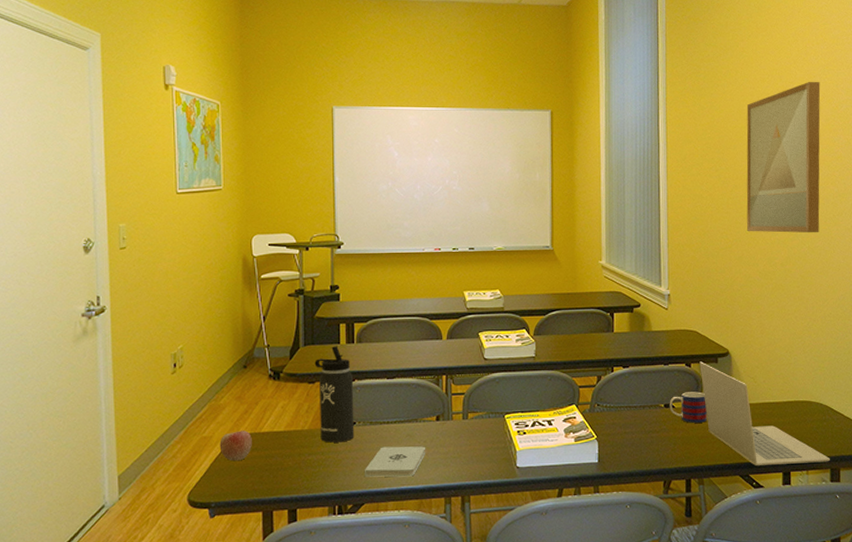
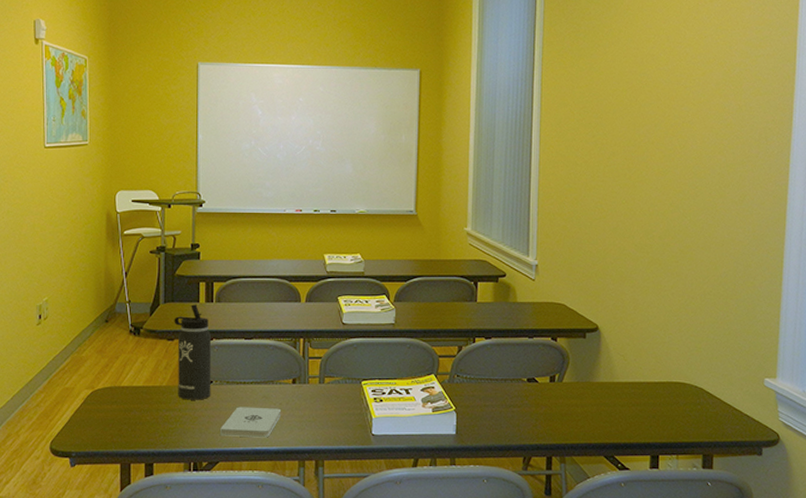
apple: present [219,430,252,462] -> none [81,384,112,413]
mug: present [669,391,708,423] -> none [532,367,573,399]
laptop: present [699,361,830,466] -> none [566,336,703,448]
wall art: present [746,81,821,233] -> none [624,42,712,206]

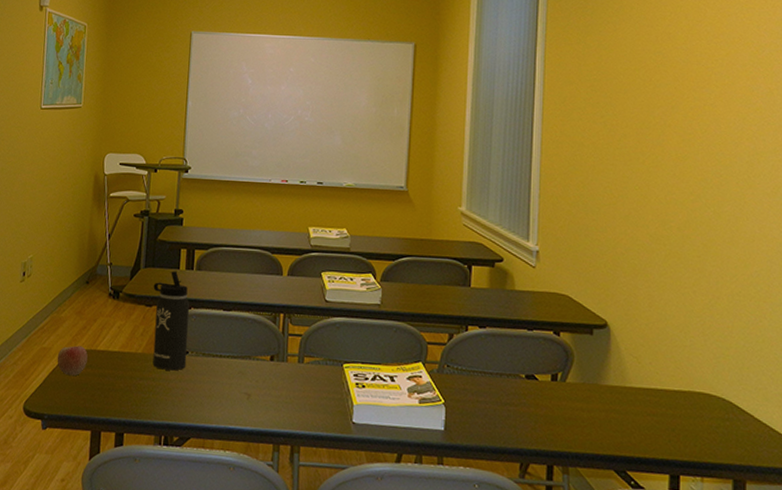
apple: none [81,384,112,413] -> present [57,345,88,376]
notepad: present [220,407,282,438] -> none [193,381,258,417]

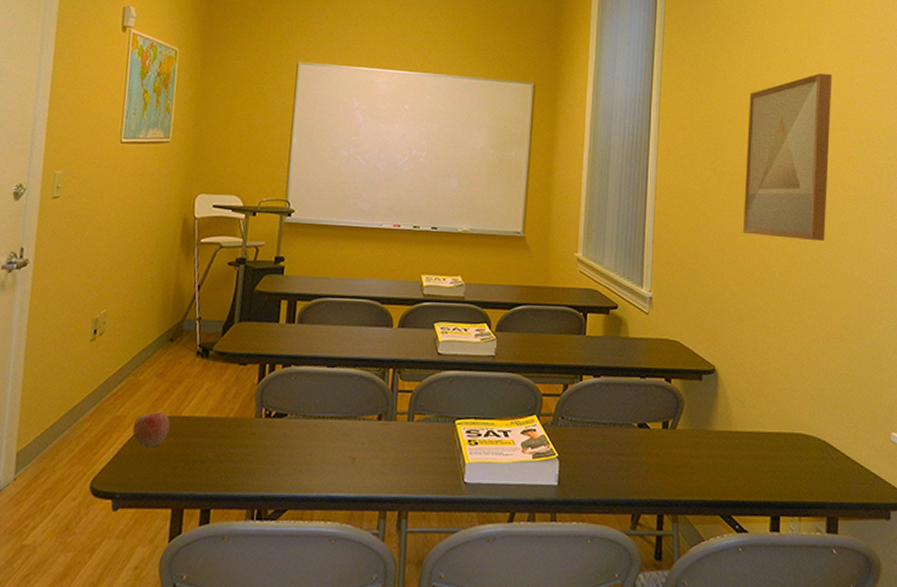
thermos bottle: present [152,271,190,371] -> none [246,325,290,436]
wall art: none [637,20,737,196] -> present [743,73,832,242]

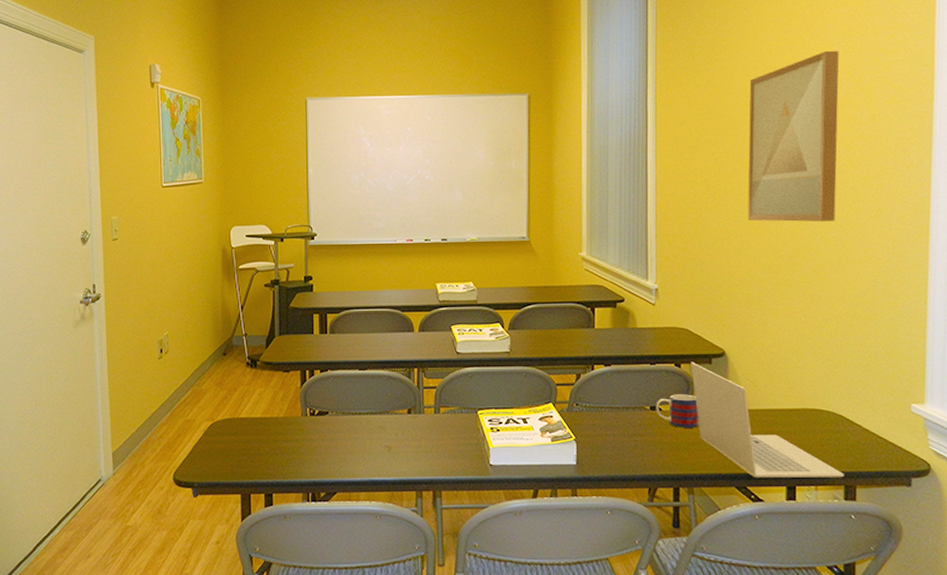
apple: present [132,412,170,448] -> none [201,415,231,445]
mug: none [643,411,687,449] -> present [655,394,700,428]
laptop: none [681,377,827,509] -> present [691,362,844,478]

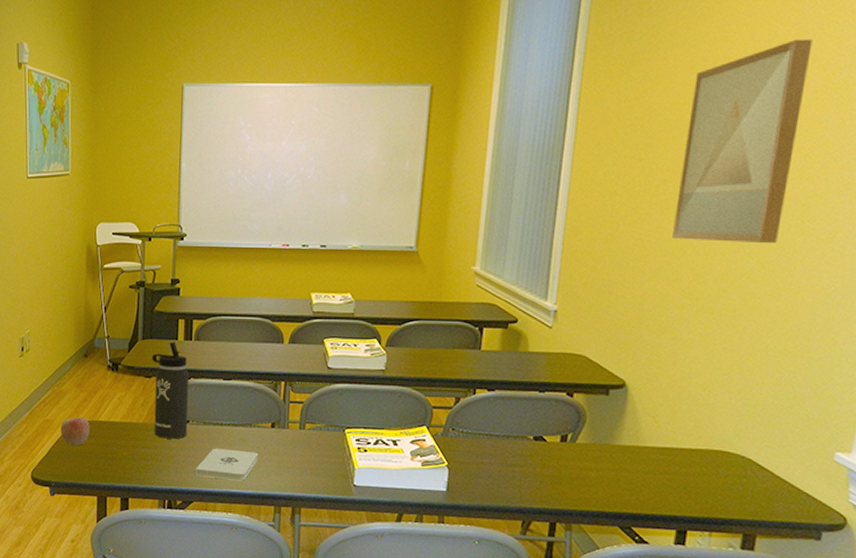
apple: none [201,415,231,445] -> present [60,417,90,446]
thermos bottle: none [289,336,327,431] -> present [152,342,190,439]
notepad: none [337,437,398,469] -> present [195,448,259,481]
mug: present [655,394,700,428] -> none [539,425,588,462]
laptop: present [691,362,844,478] -> none [584,392,745,526]

